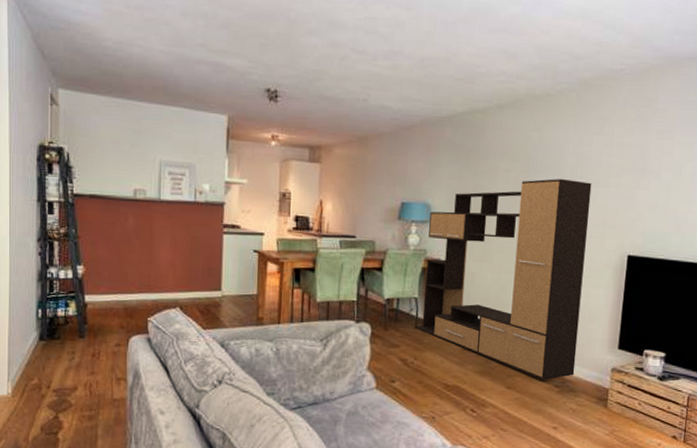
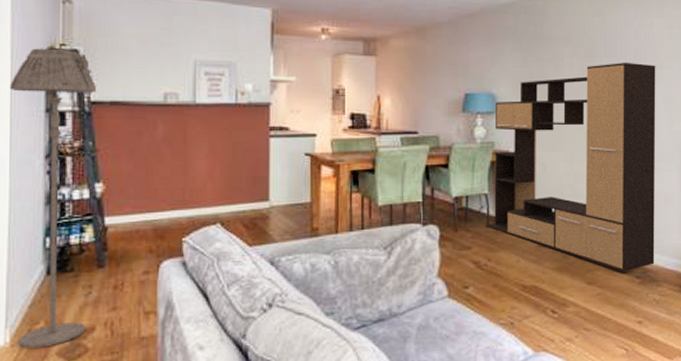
floor lamp: none [8,145,79,400] -> present [9,48,97,348]

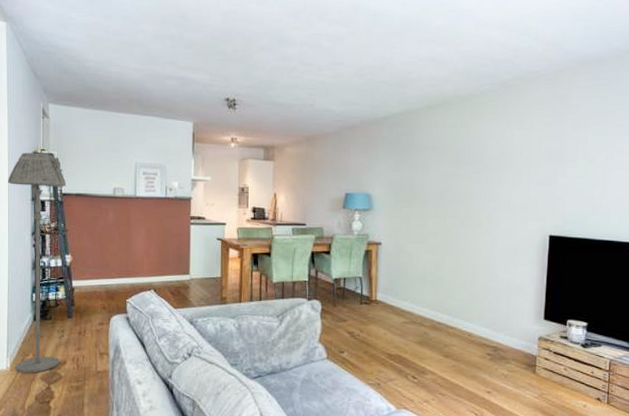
media console: present [486,63,656,272] -> none [360,169,515,349]

